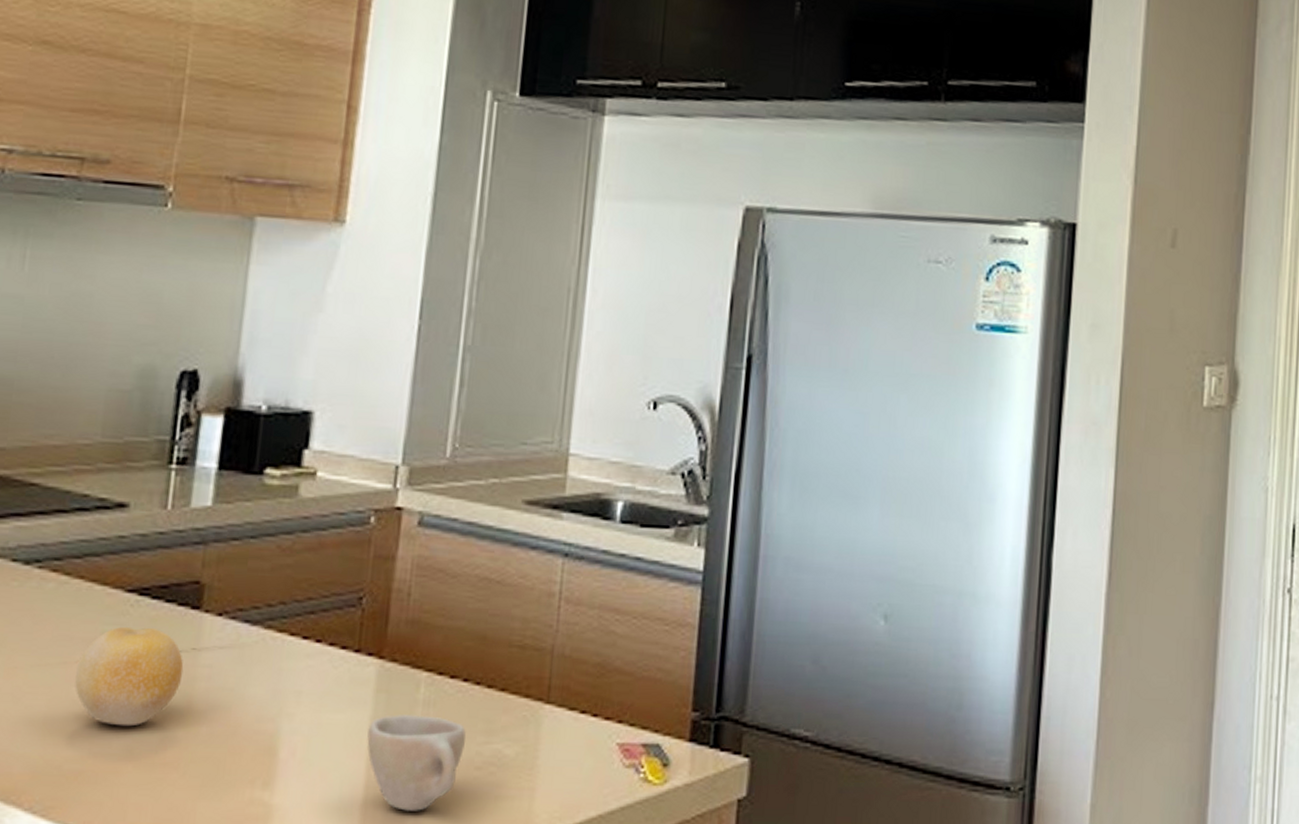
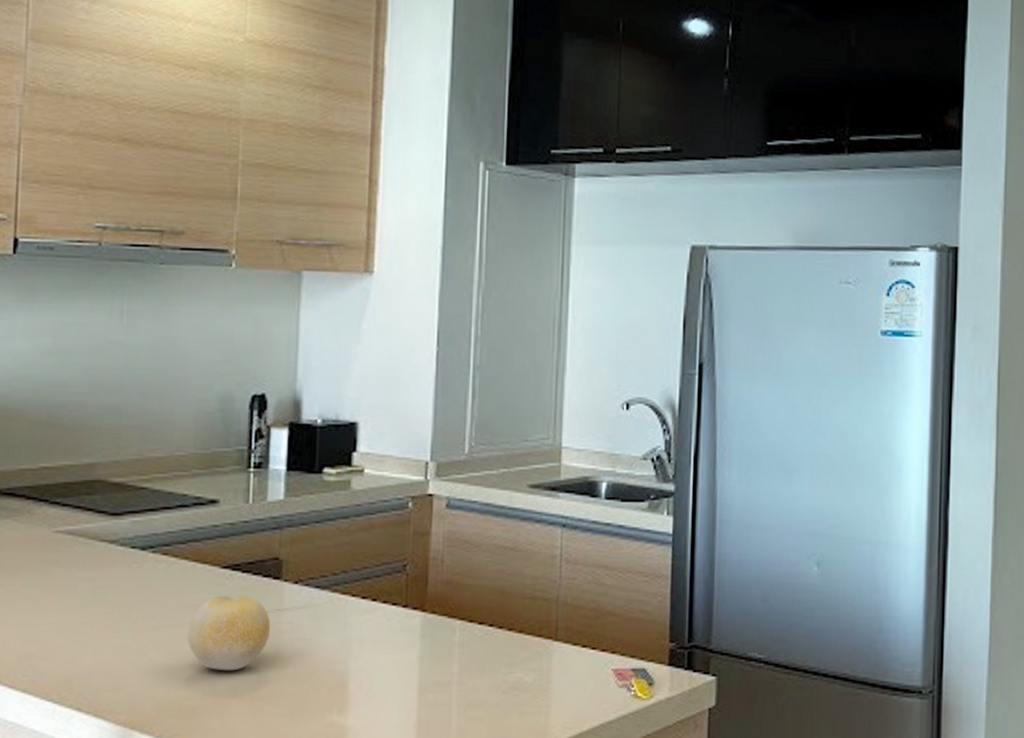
cup: present [367,714,466,811] -> none [417,653,493,727]

